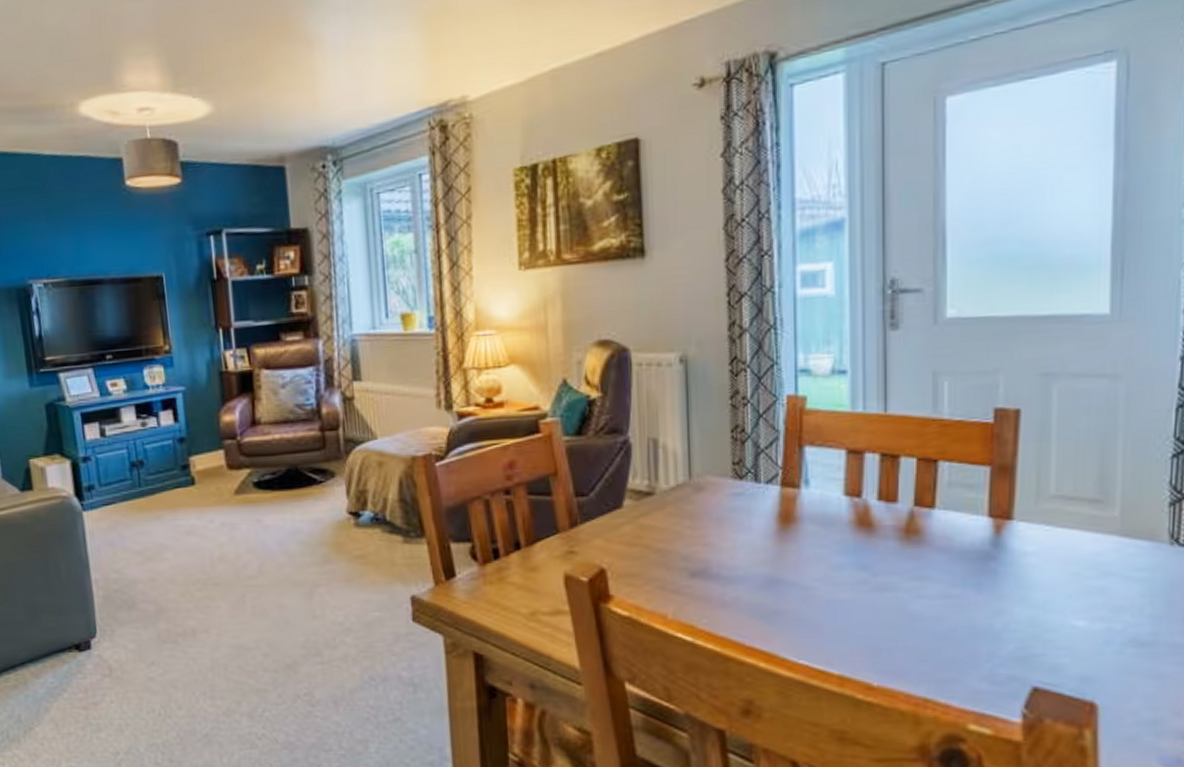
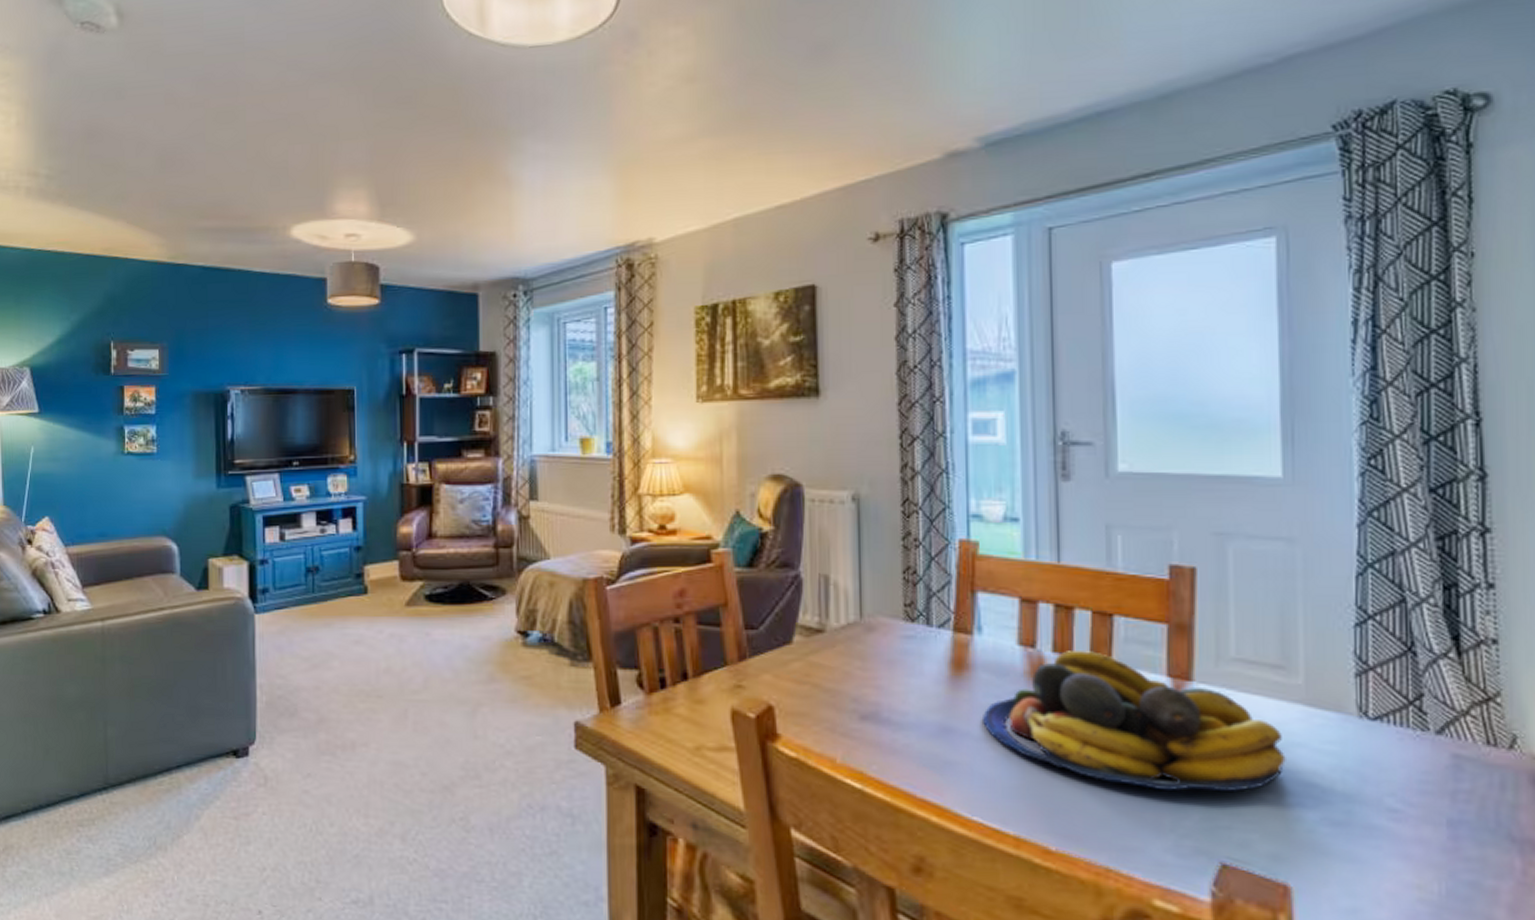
fruit bowl: none [809,497,1099,625] -> present [983,651,1286,792]

